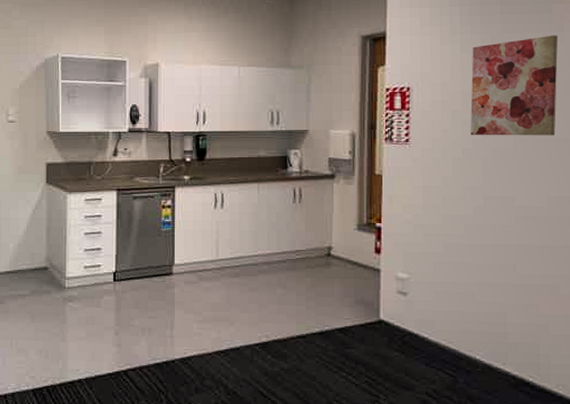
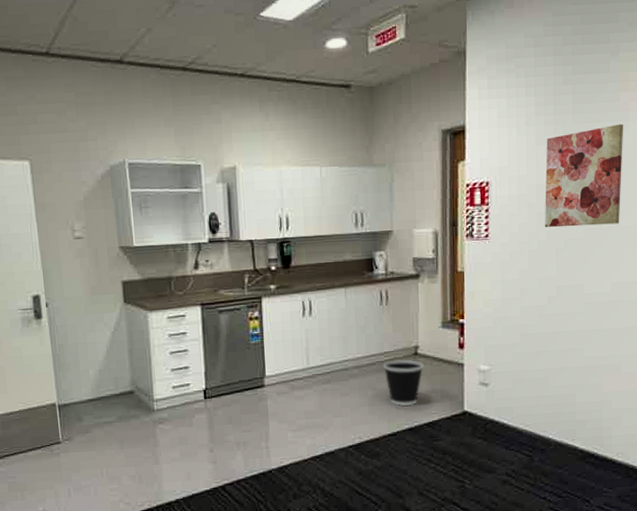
wastebasket: none [293,259,338,309] -> present [382,359,425,406]

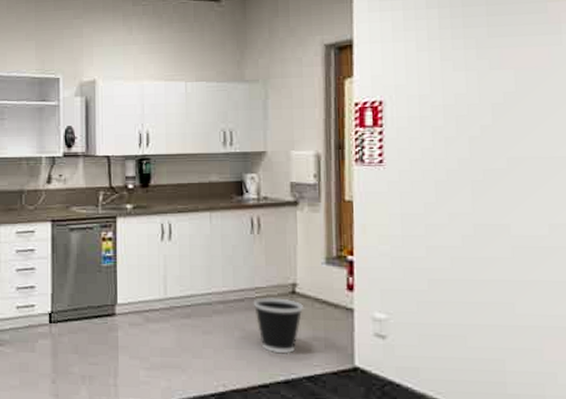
wall art: present [545,124,624,228] -> none [453,38,557,155]

